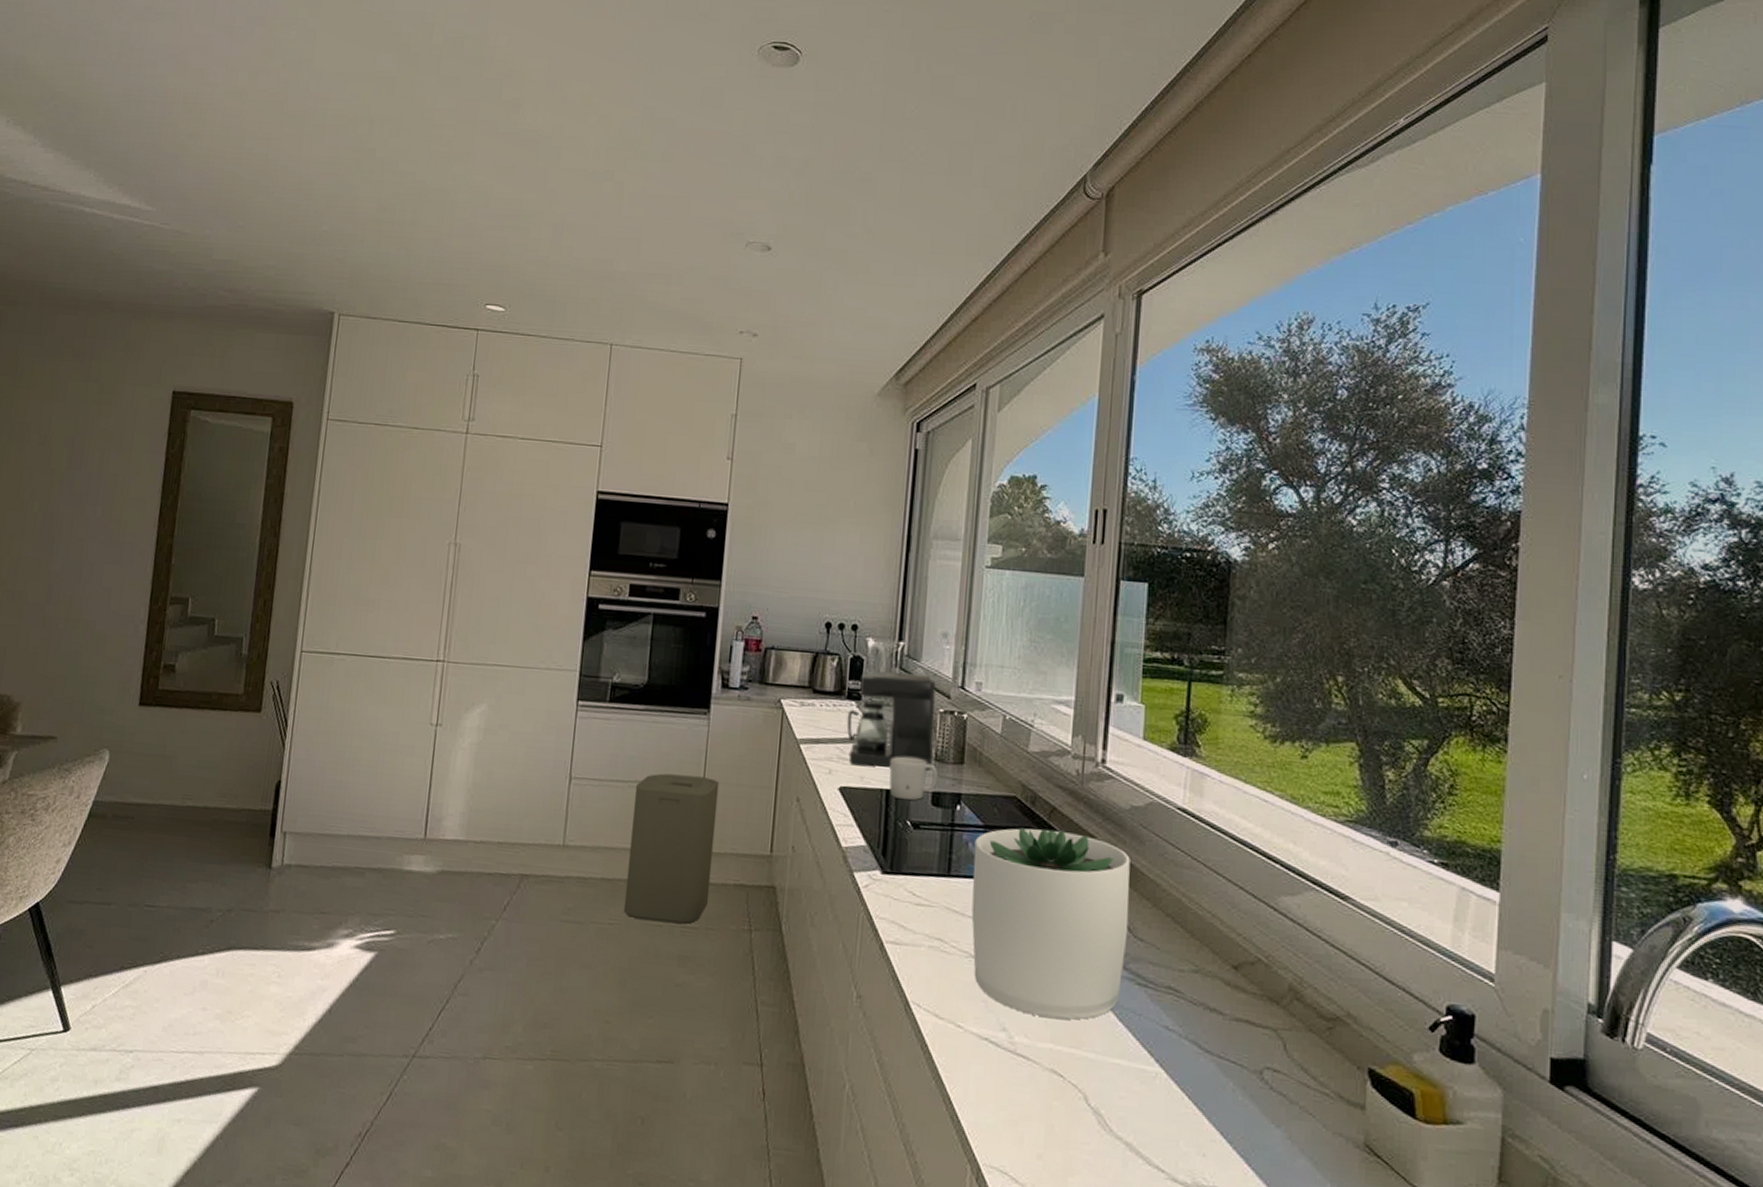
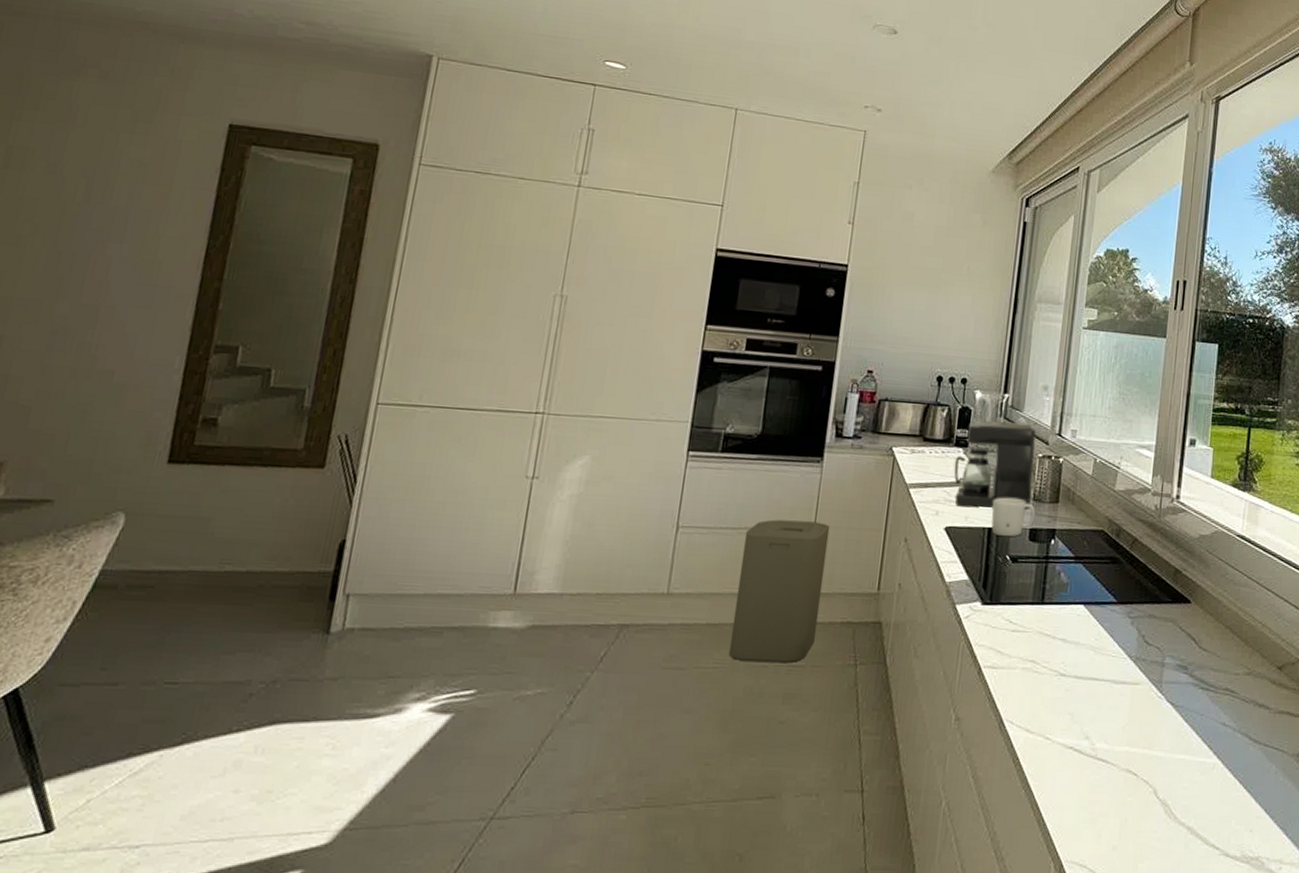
planter: present [971,828,1130,1020] -> none [1061,557,1198,725]

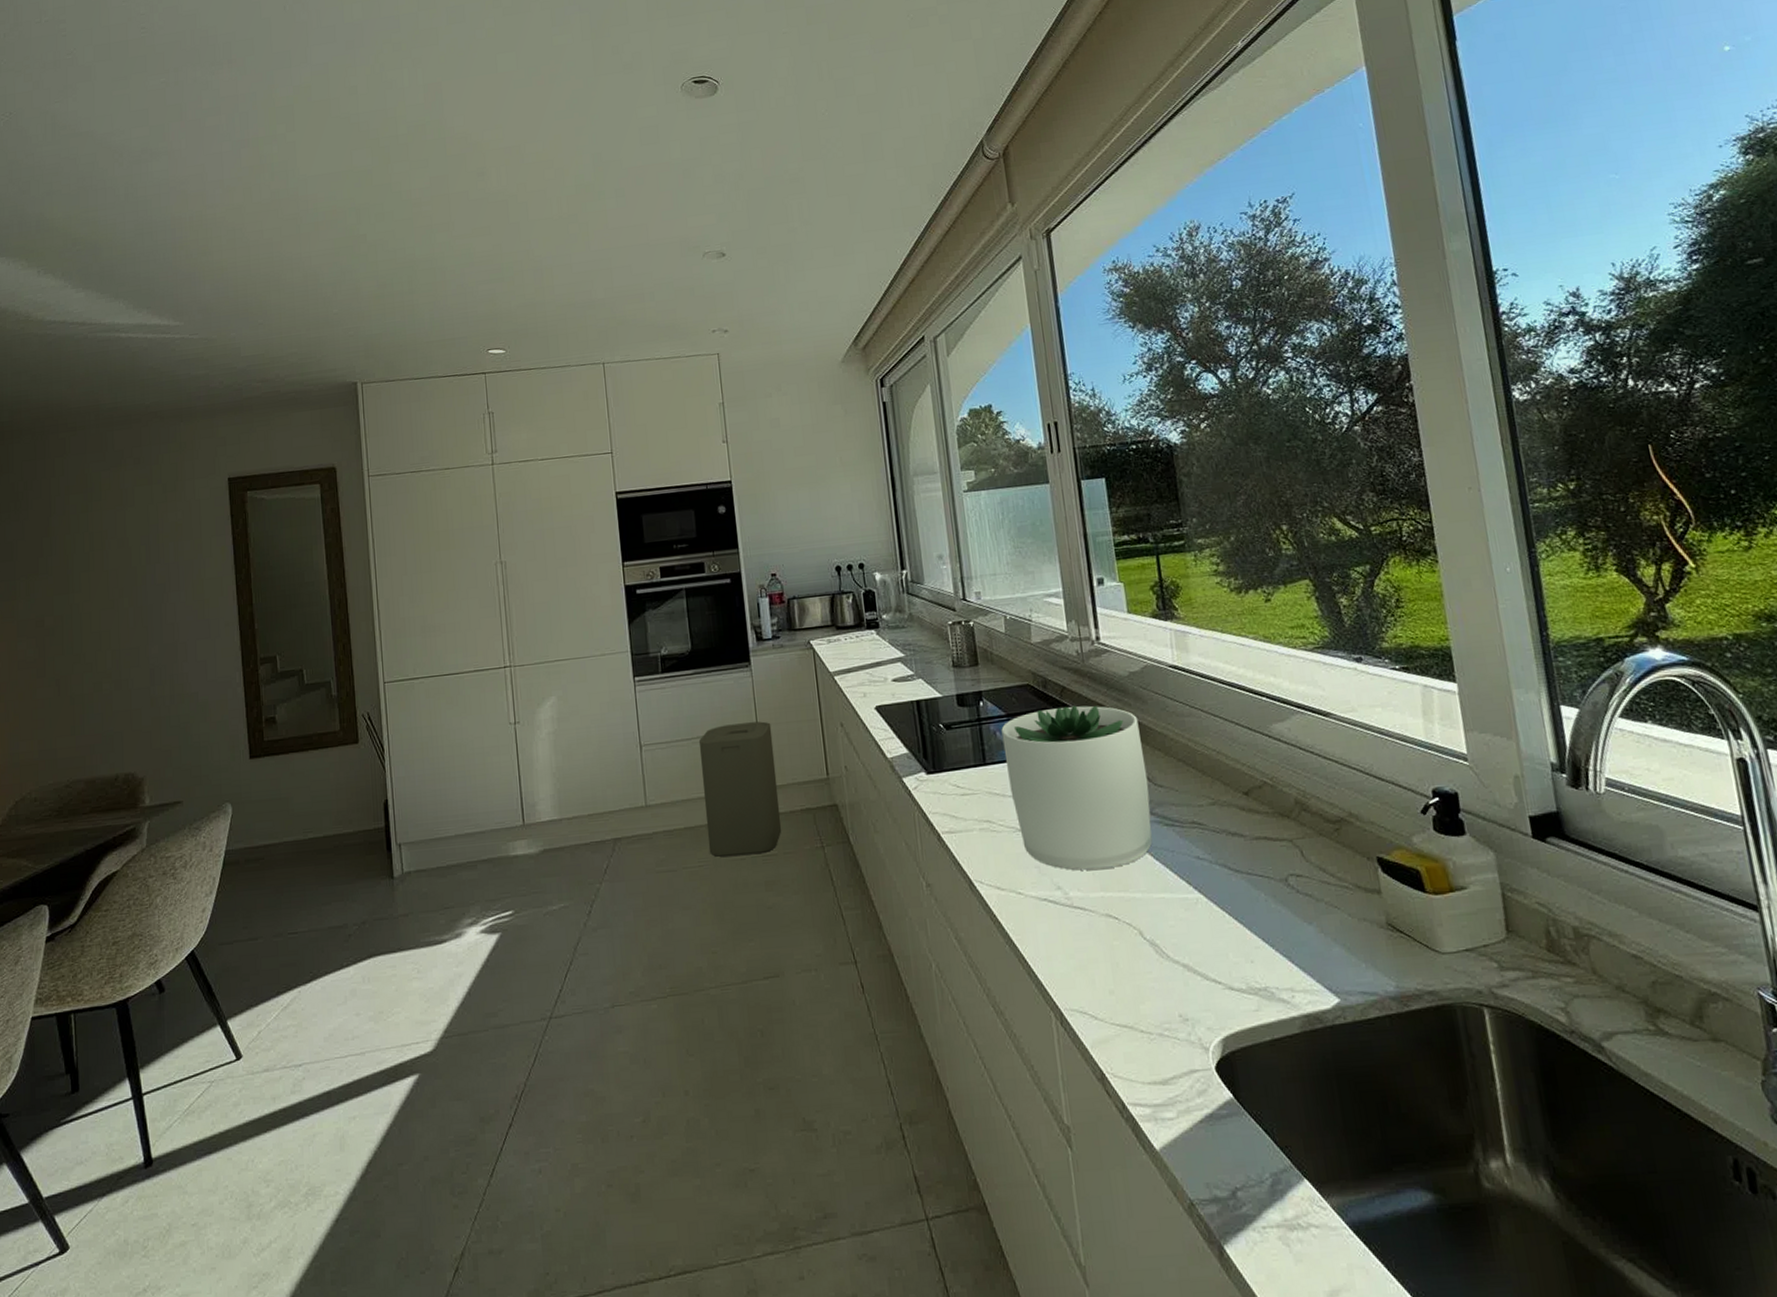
coffee maker: present [954,420,1036,508] -> none [870,593,951,684]
mug: present [991,497,1036,537] -> none [914,667,960,707]
planter: none [1061,557,1198,725] -> present [1001,705,1153,871]

